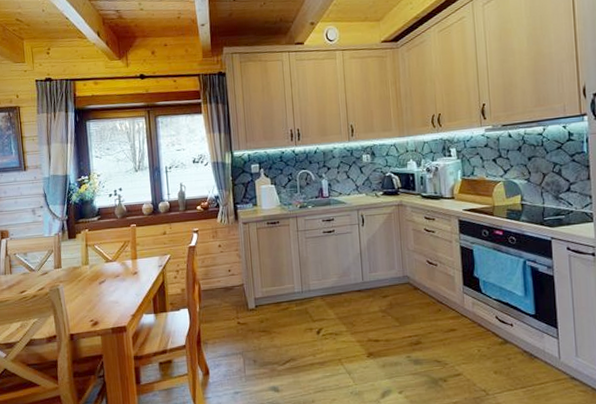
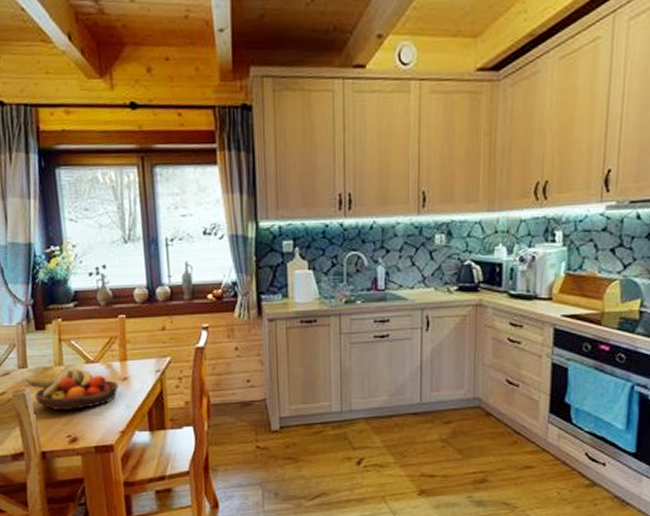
fruit bowl: none [60,266,131,300] -> present [26,367,119,410]

